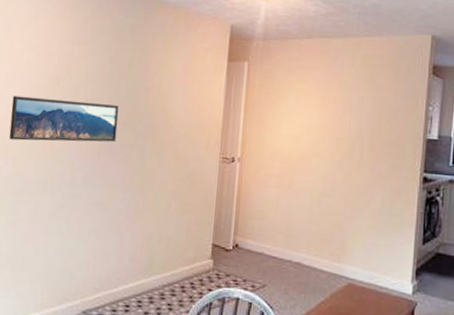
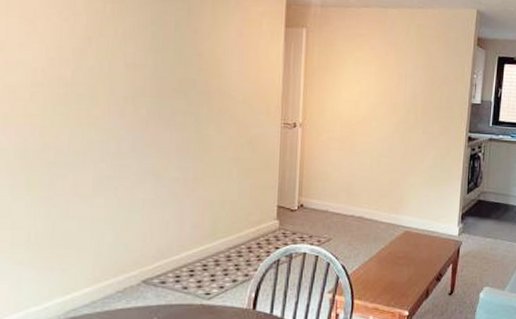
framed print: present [8,95,119,142] -> none [31,58,167,110]

